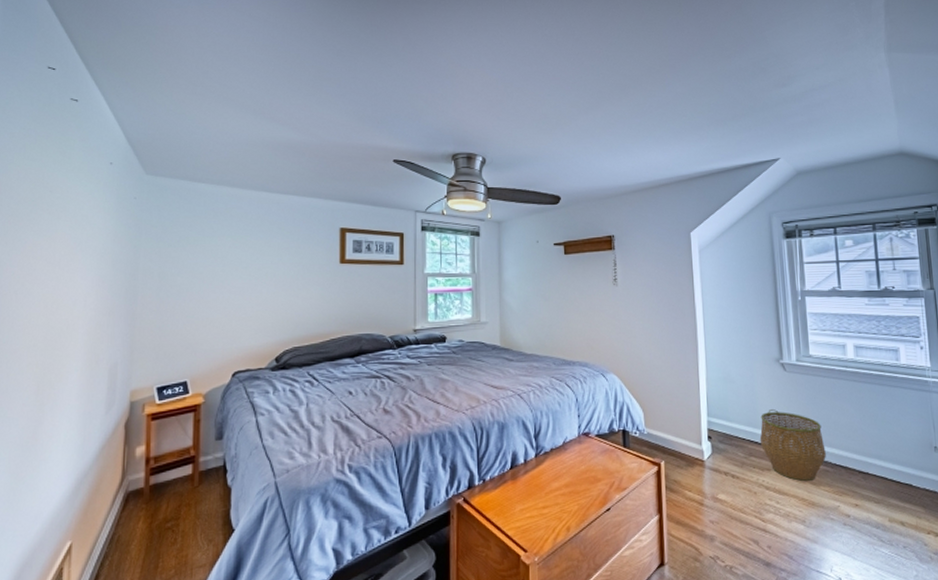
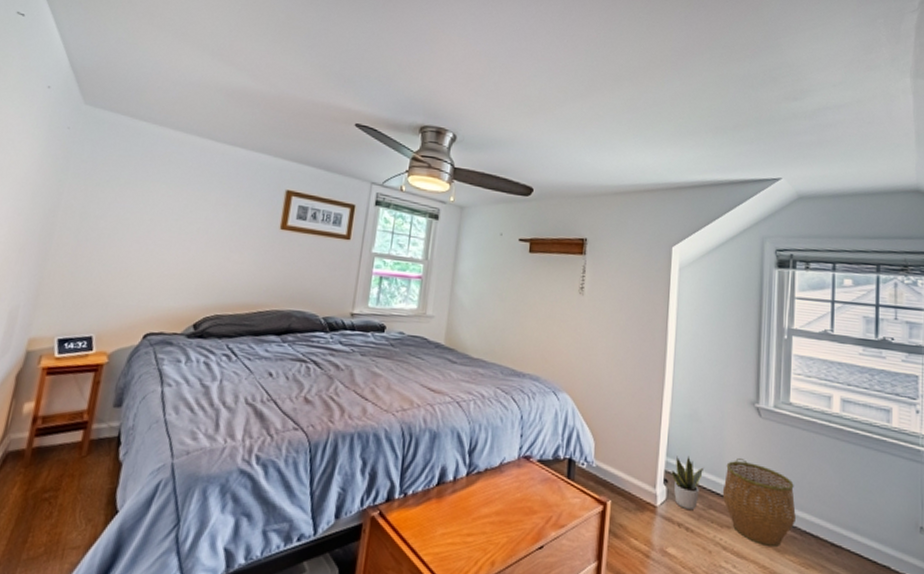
potted plant: none [713,413,742,460] -> present [671,455,705,511]

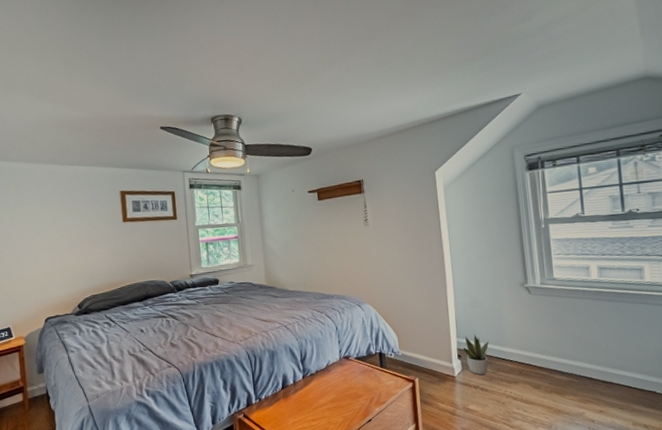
basket: present [722,458,796,547] -> none [506,329,571,392]

